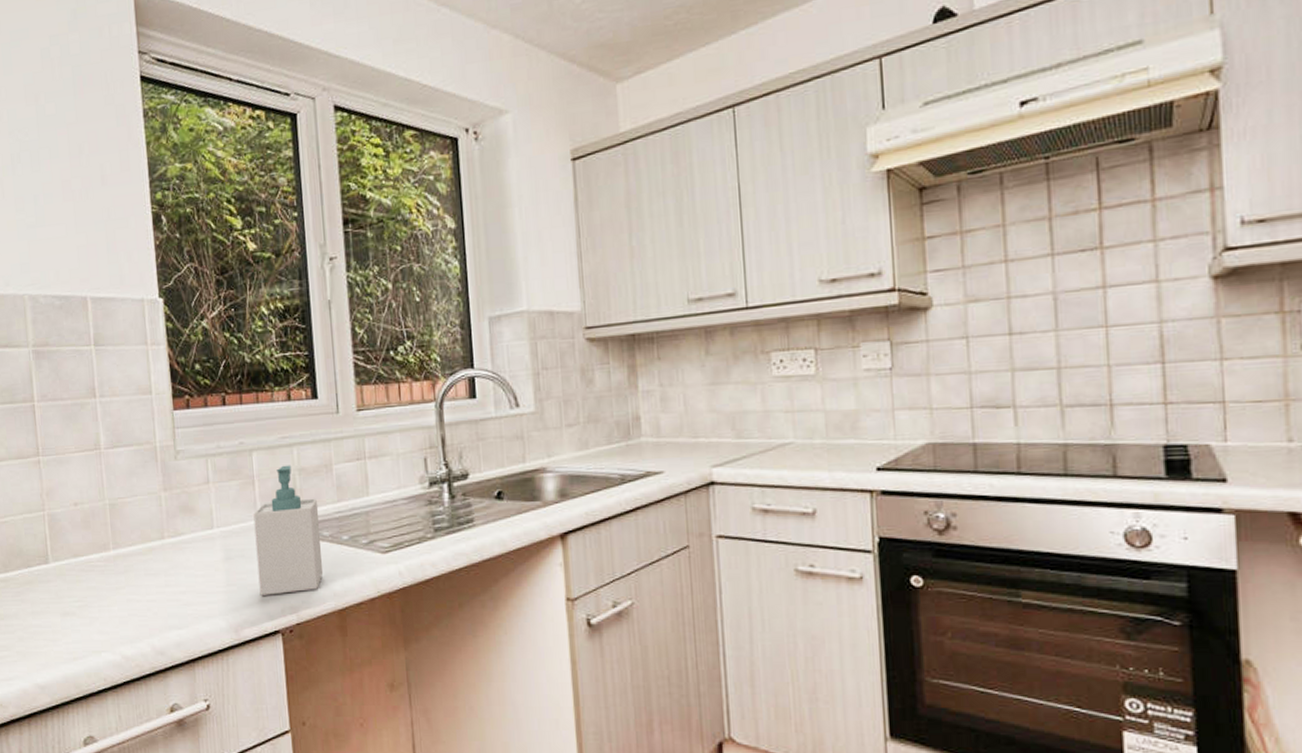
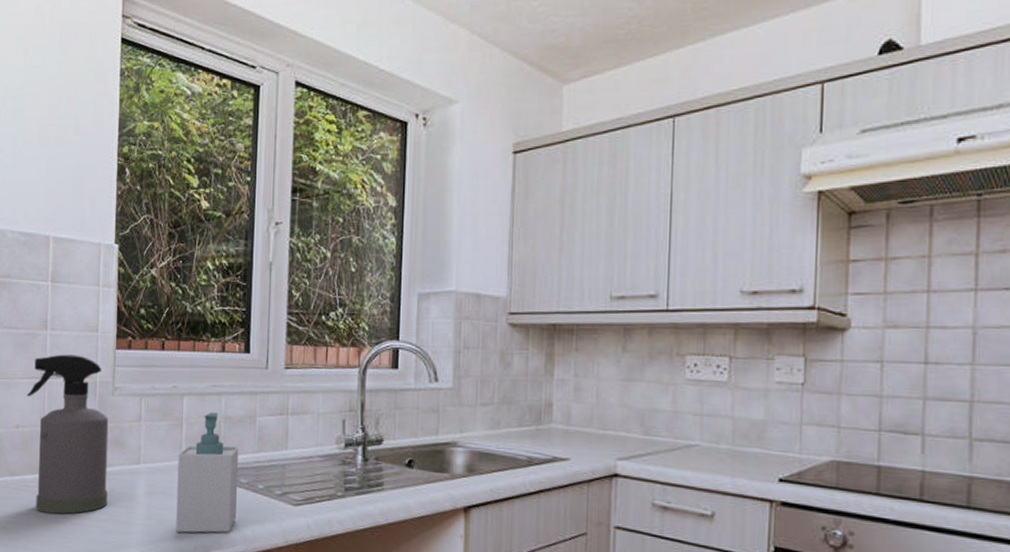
spray bottle: none [82,420,183,592] -> present [27,354,109,514]

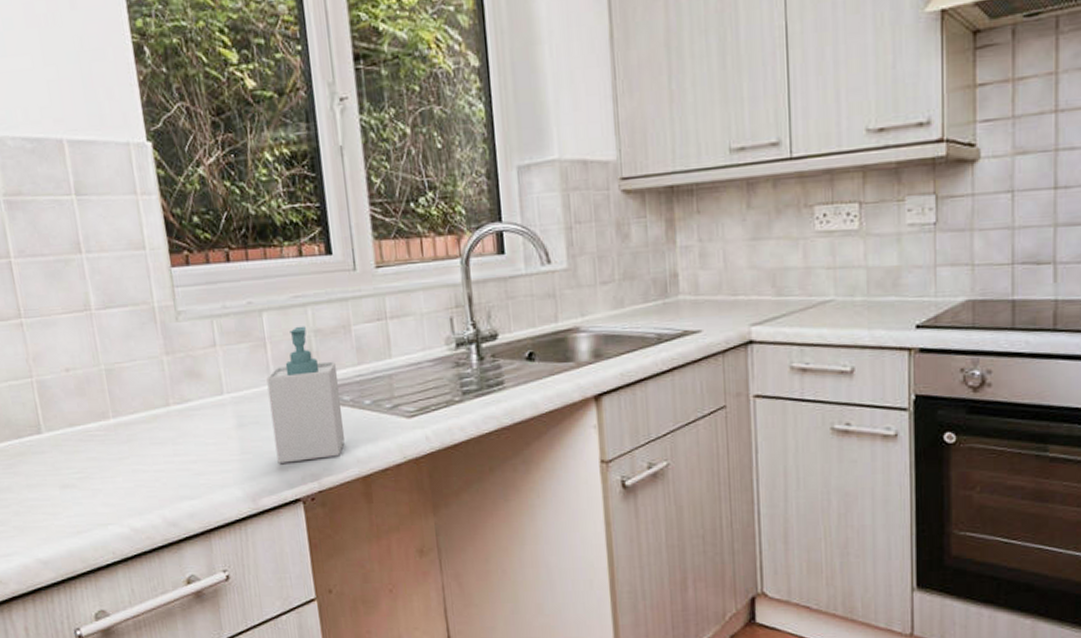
spray bottle: present [27,354,109,514] -> none [72,278,193,463]

